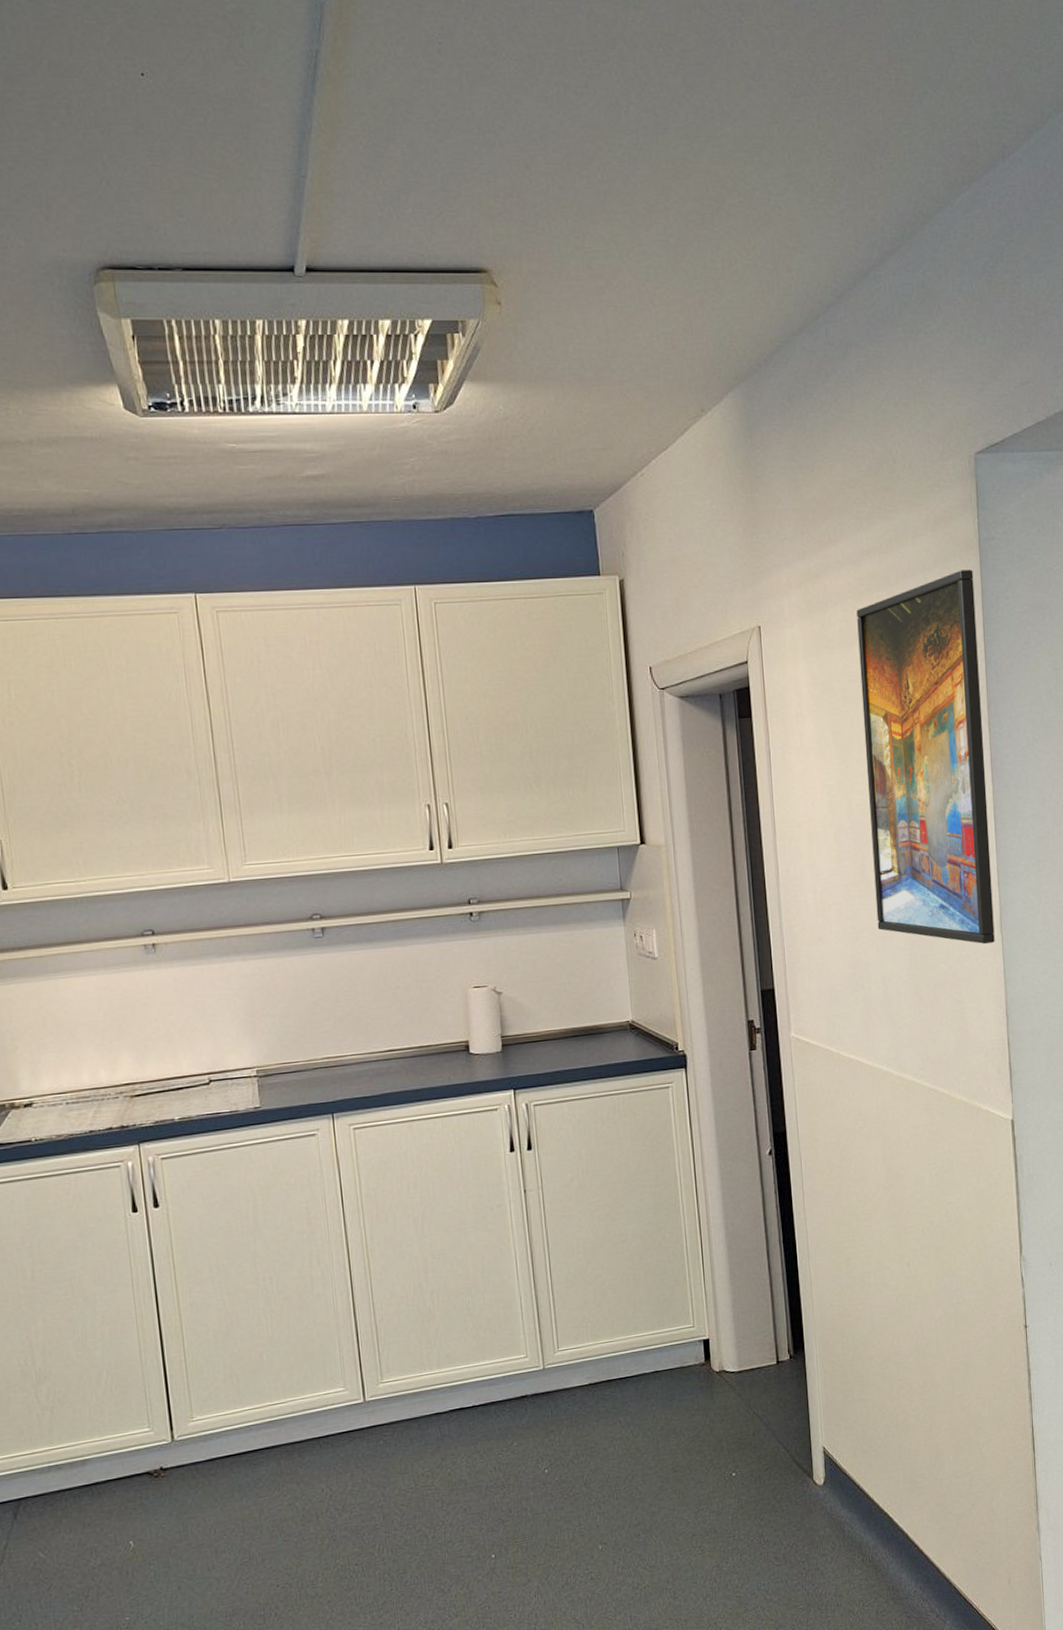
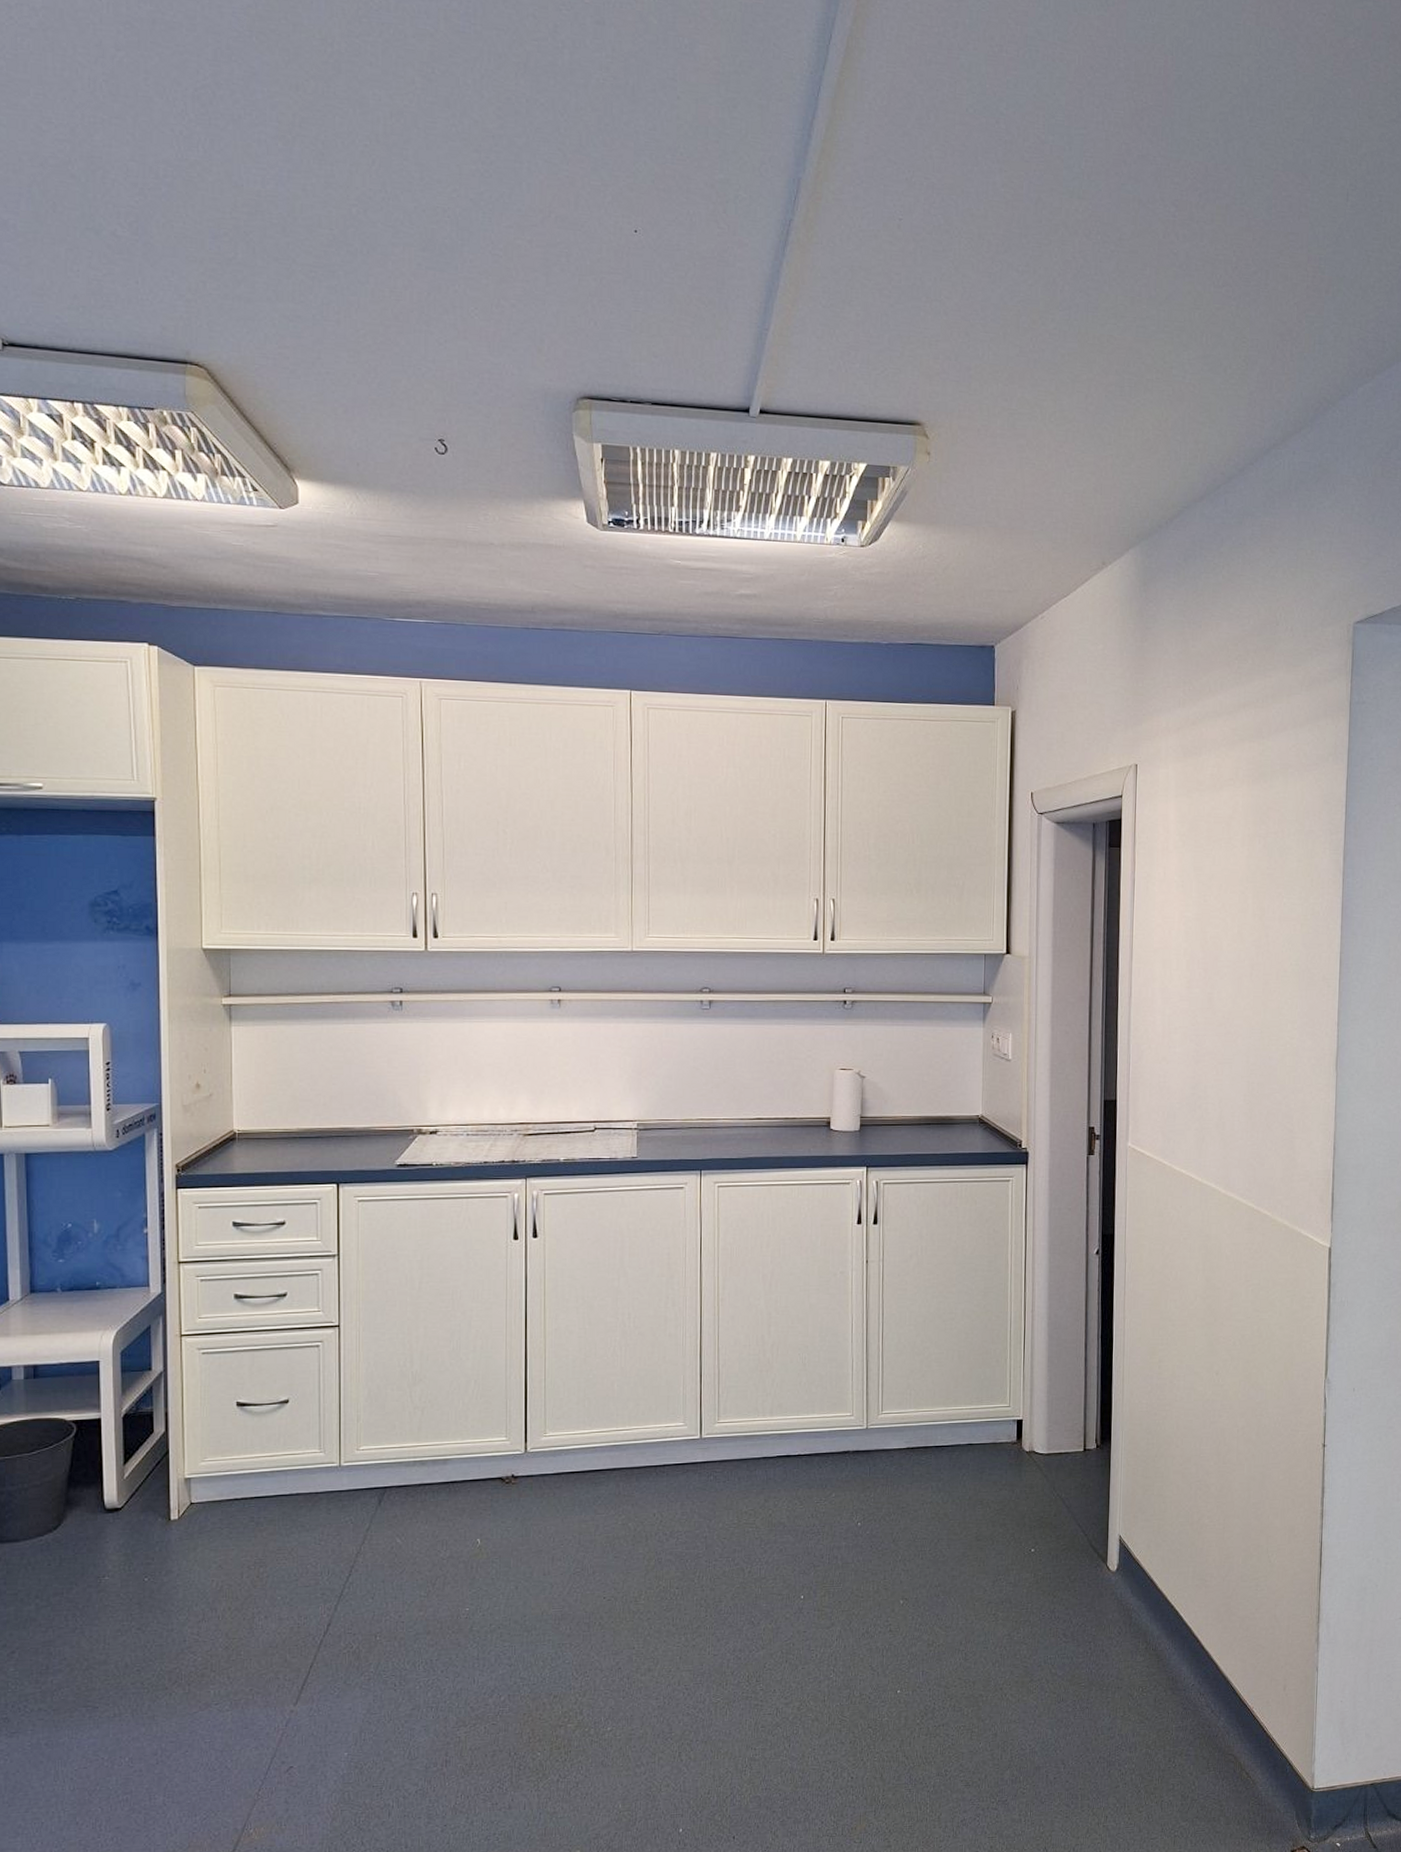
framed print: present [856,569,995,945] -> none [1219,729,1342,1080]

